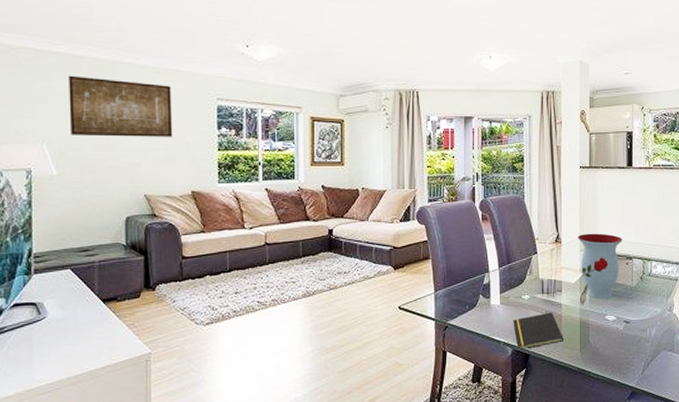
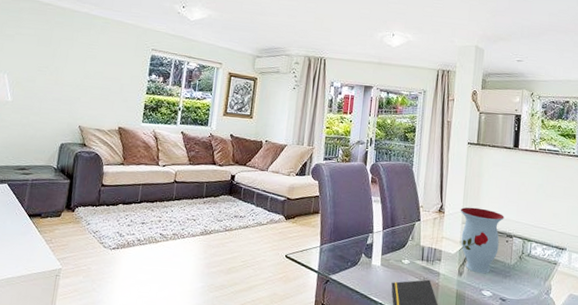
wall art: present [69,75,173,137] -> none [28,18,116,79]

